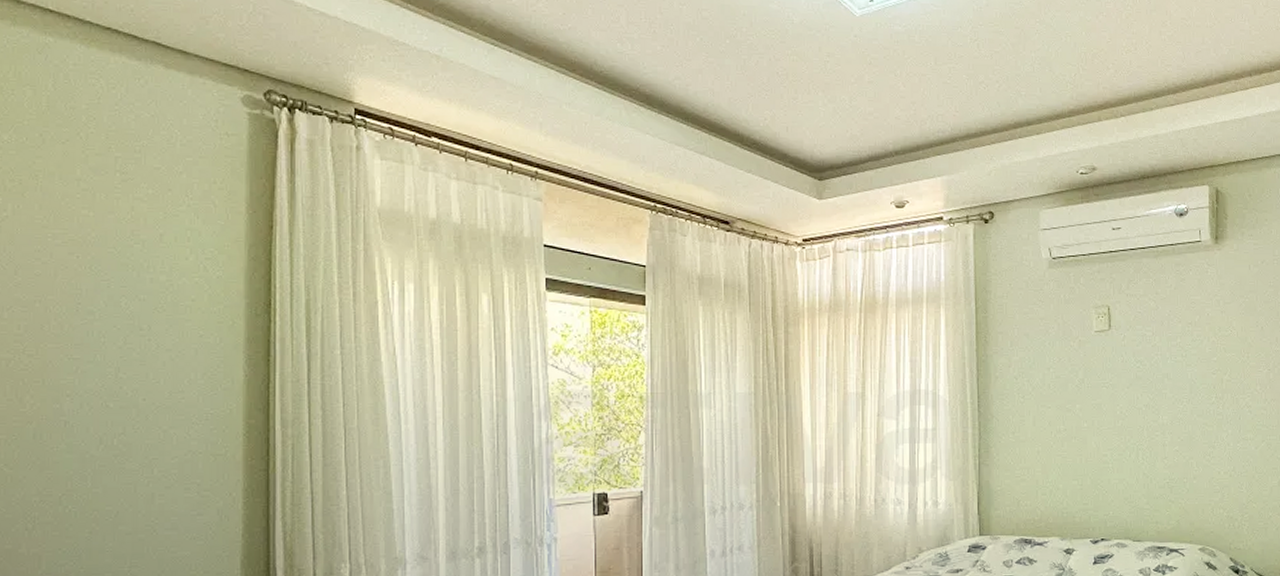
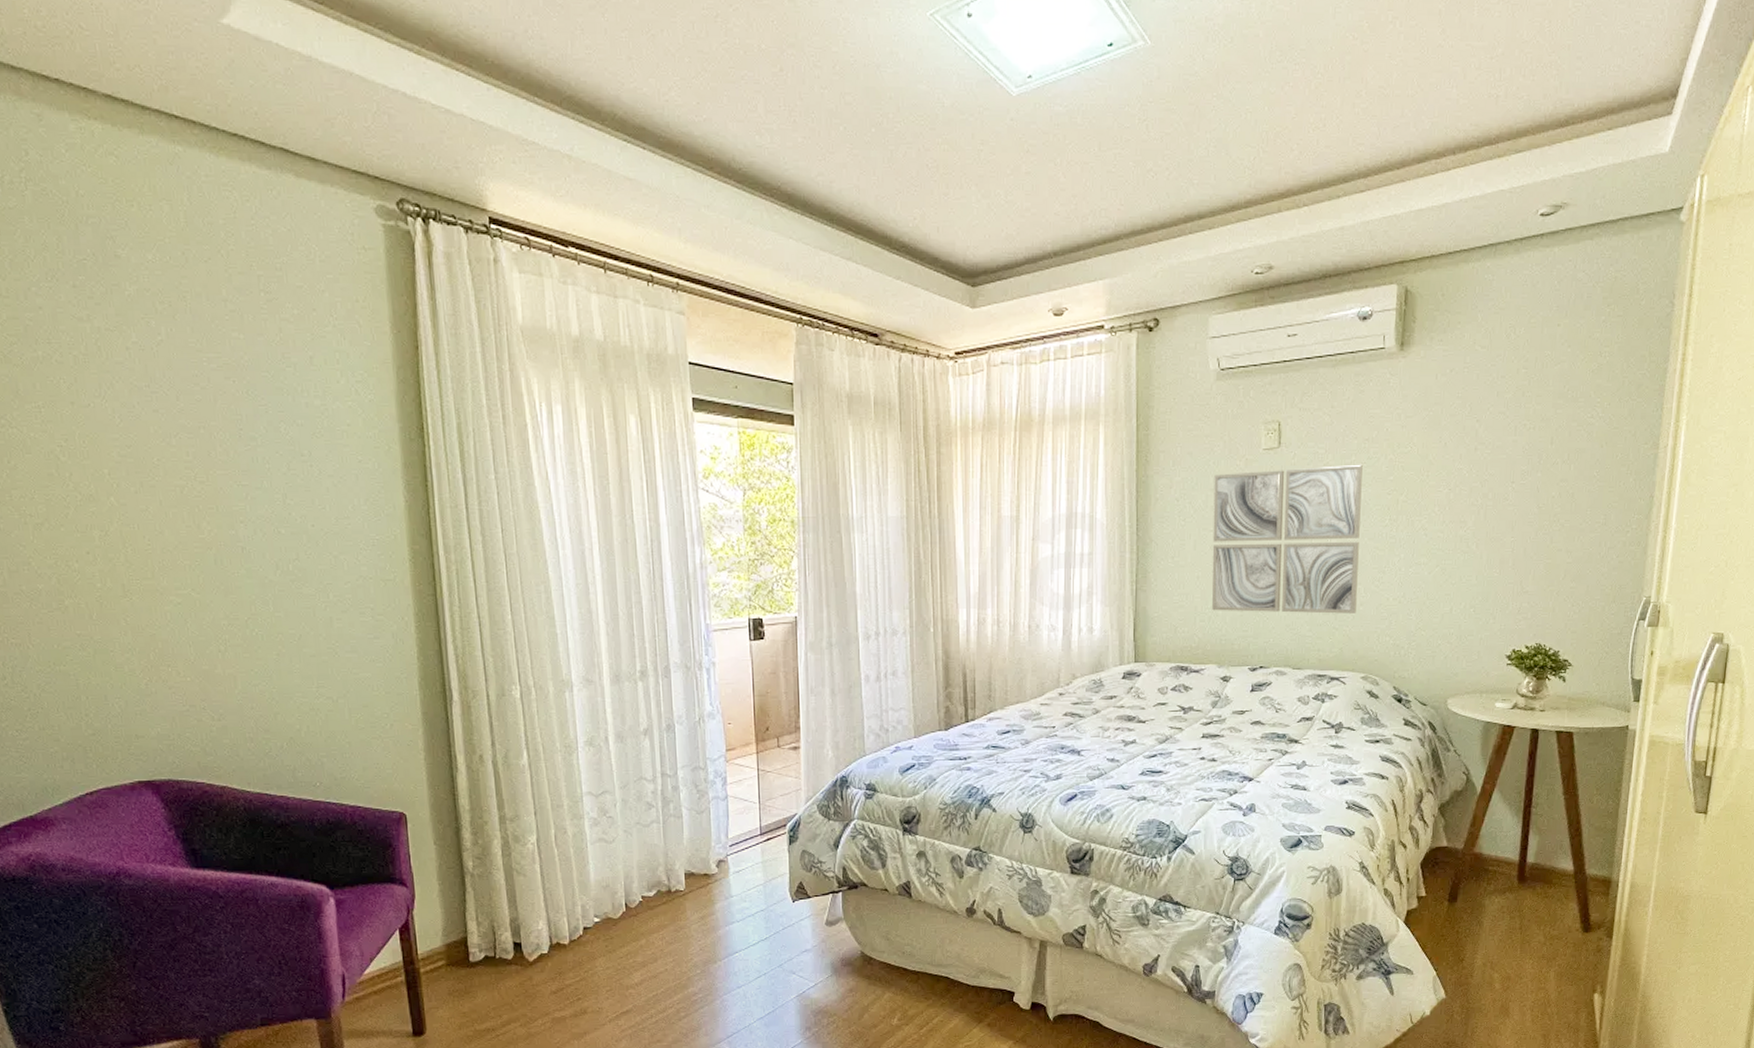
wall art: none [1050,346,1190,487] -> present [1211,464,1363,614]

